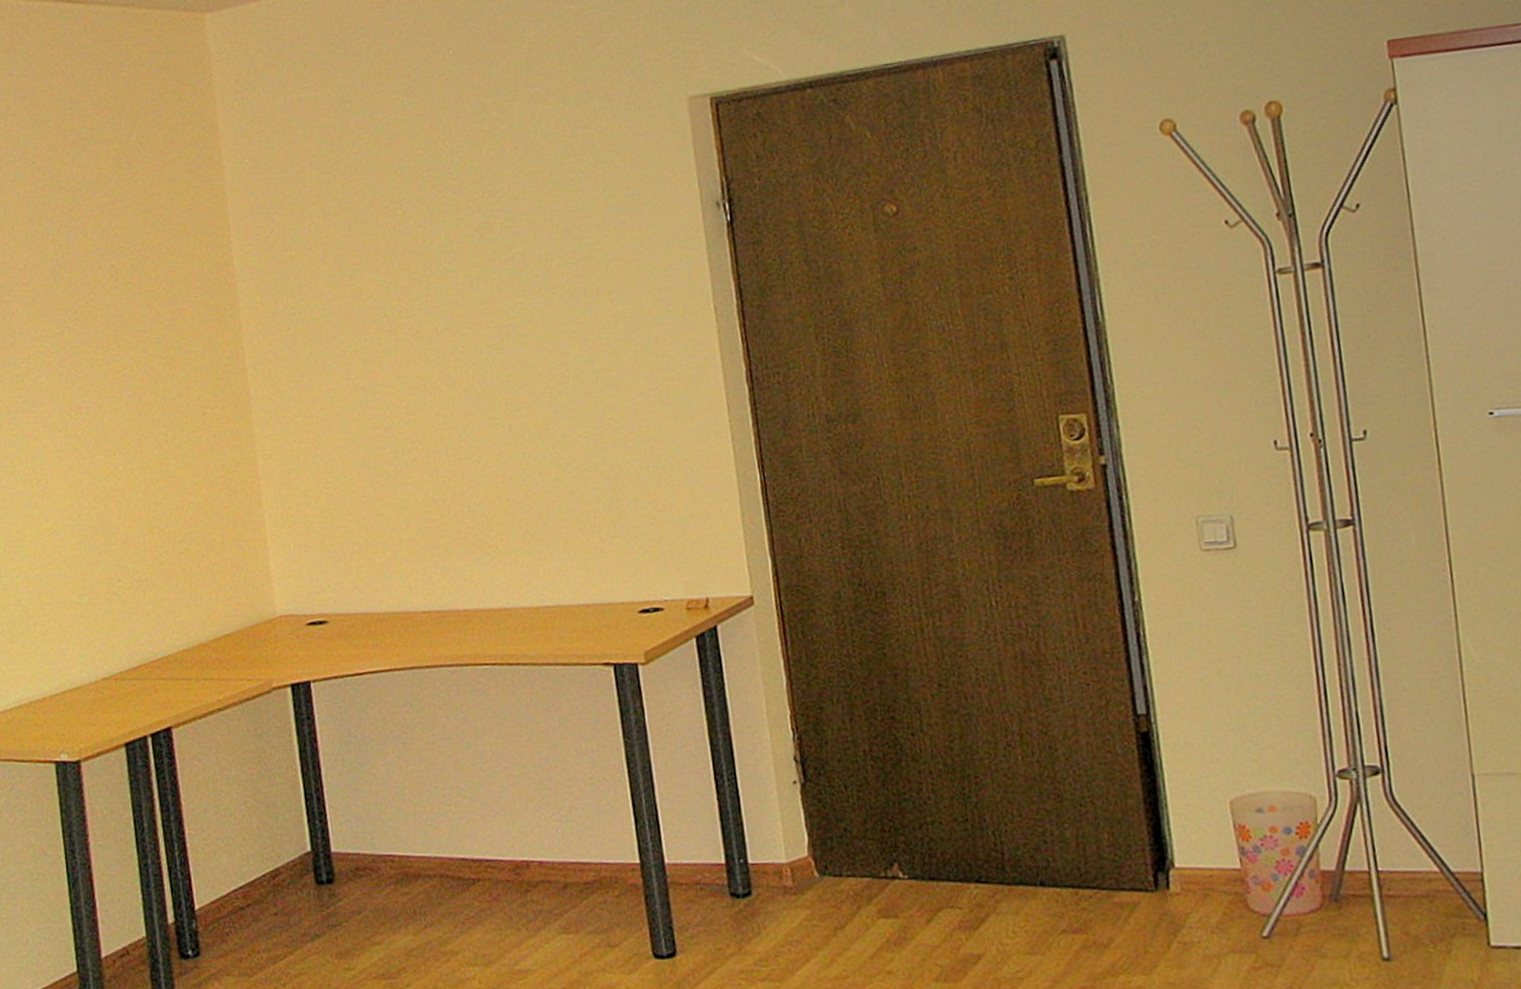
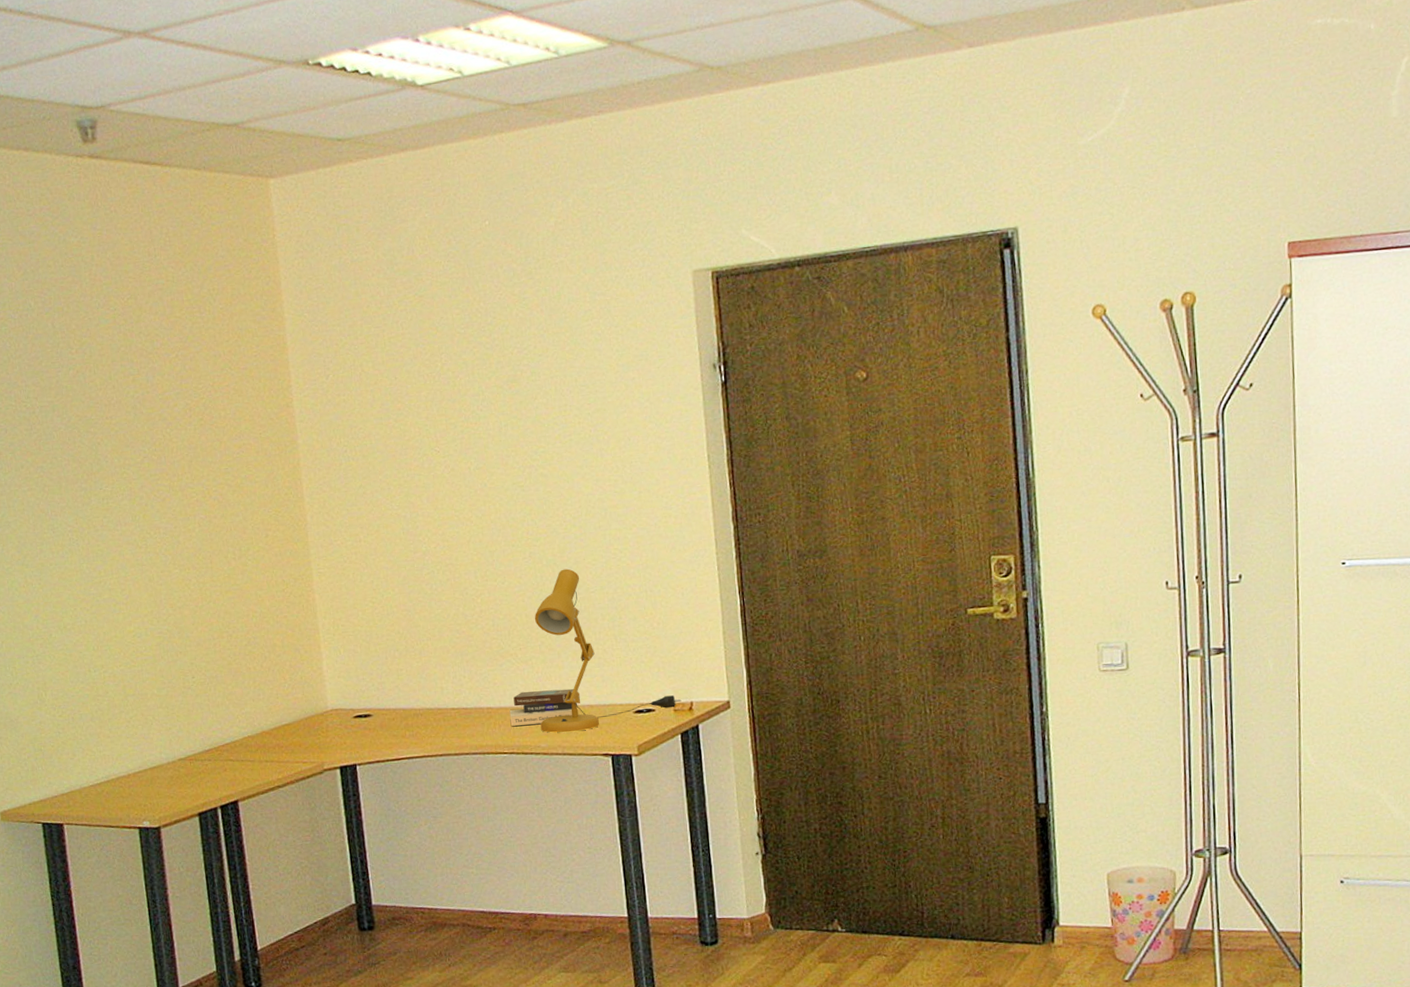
books: none [490,585,566,632] -> present [509,688,574,726]
desk lamp: none [516,443,695,639] -> present [534,568,682,733]

